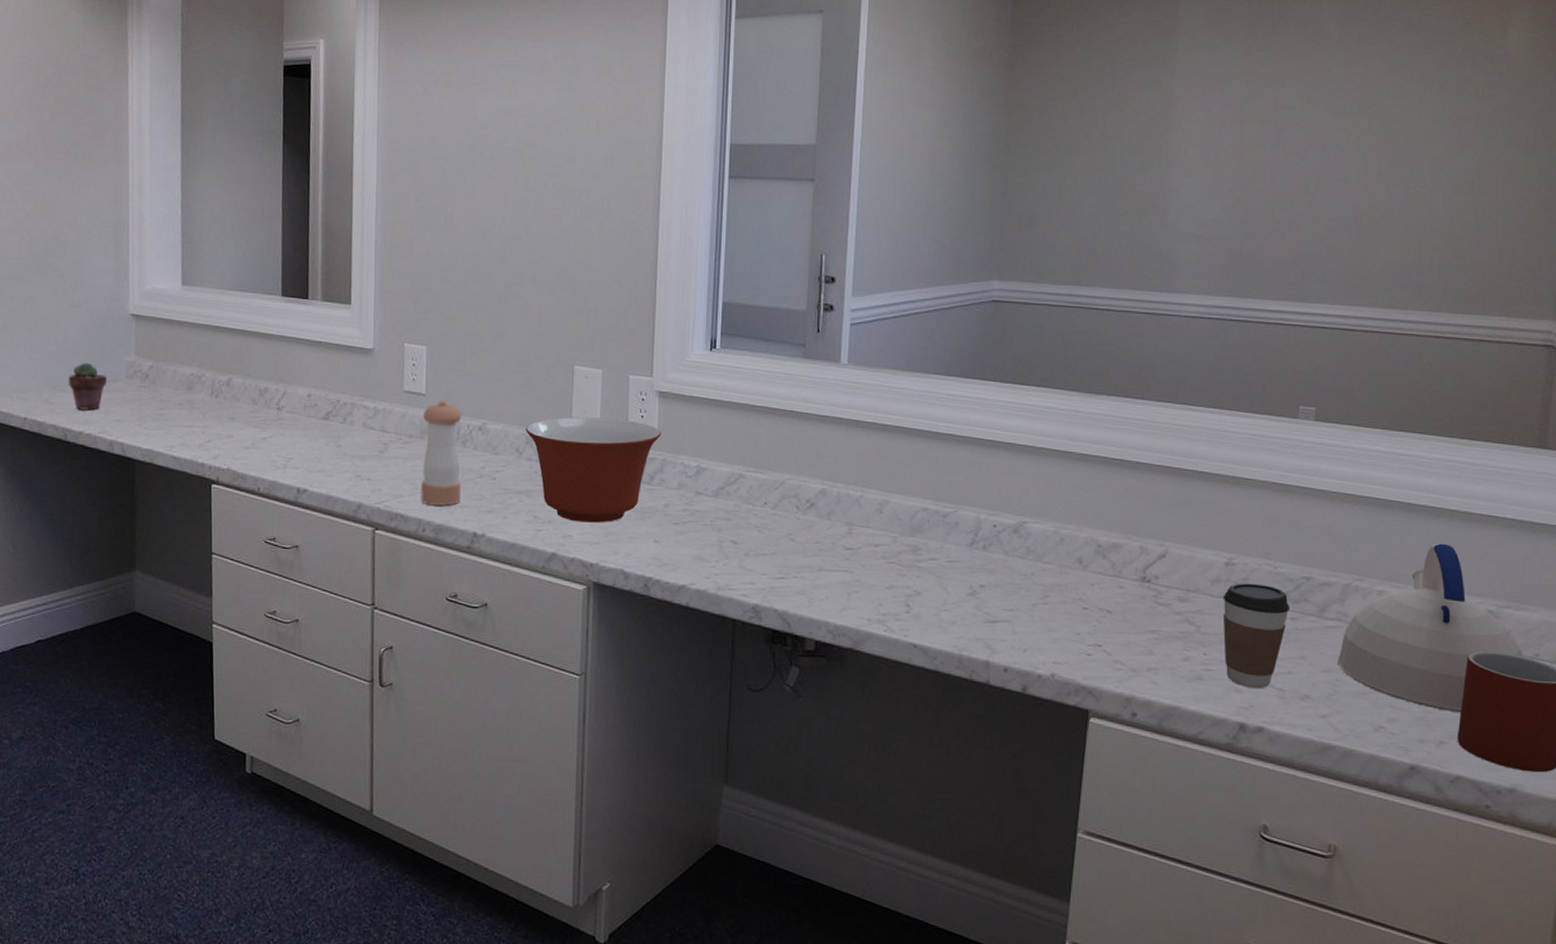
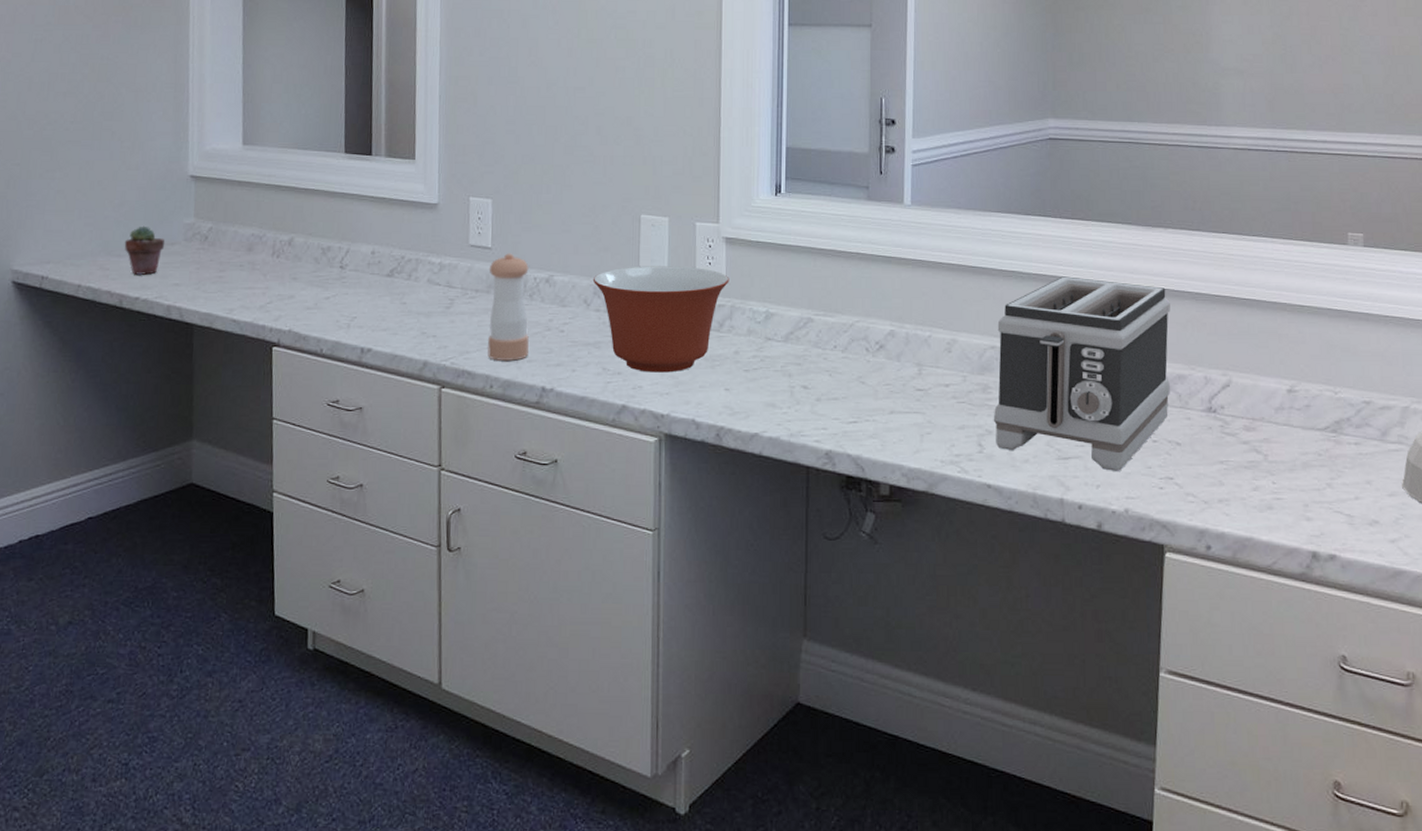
toaster: none [922,441,1109,638] -> present [993,276,1170,472]
coffee cup: present [1222,583,1290,689] -> none [1287,409,1353,516]

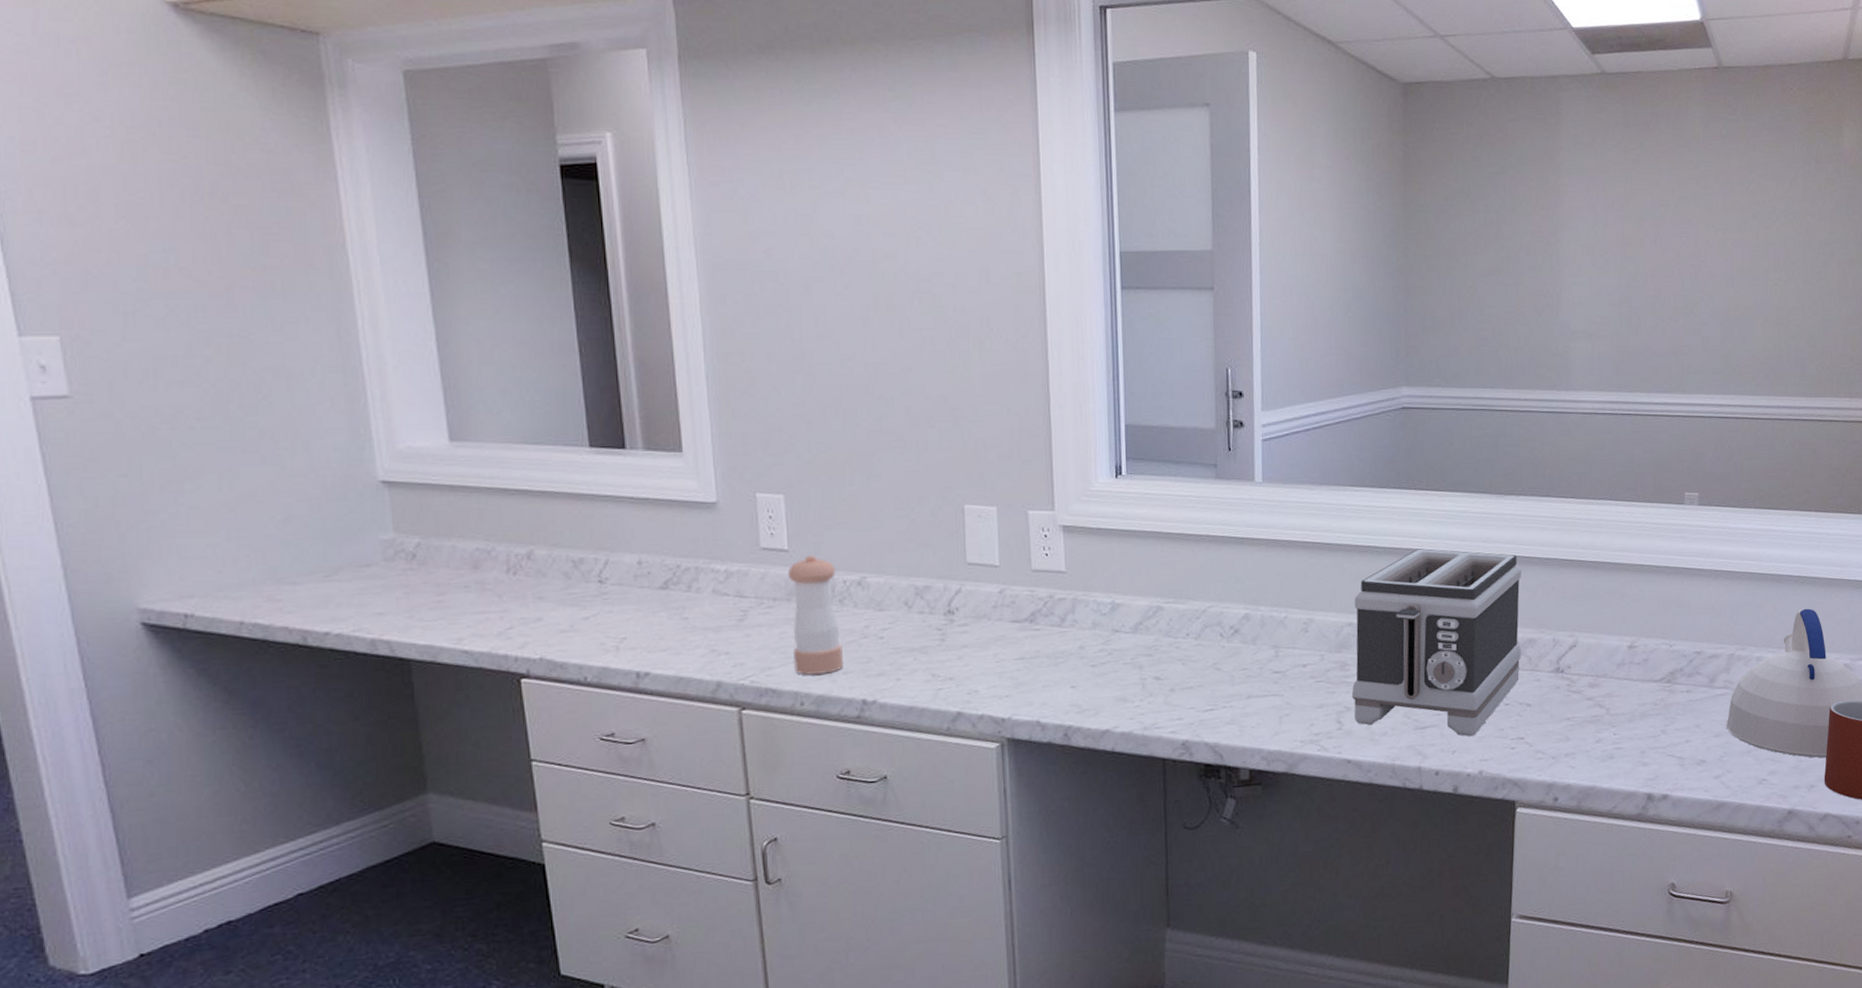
potted succulent: present [124,226,165,275] -> none [298,545,357,605]
mixing bowl: present [592,266,729,373] -> none [913,559,1070,676]

